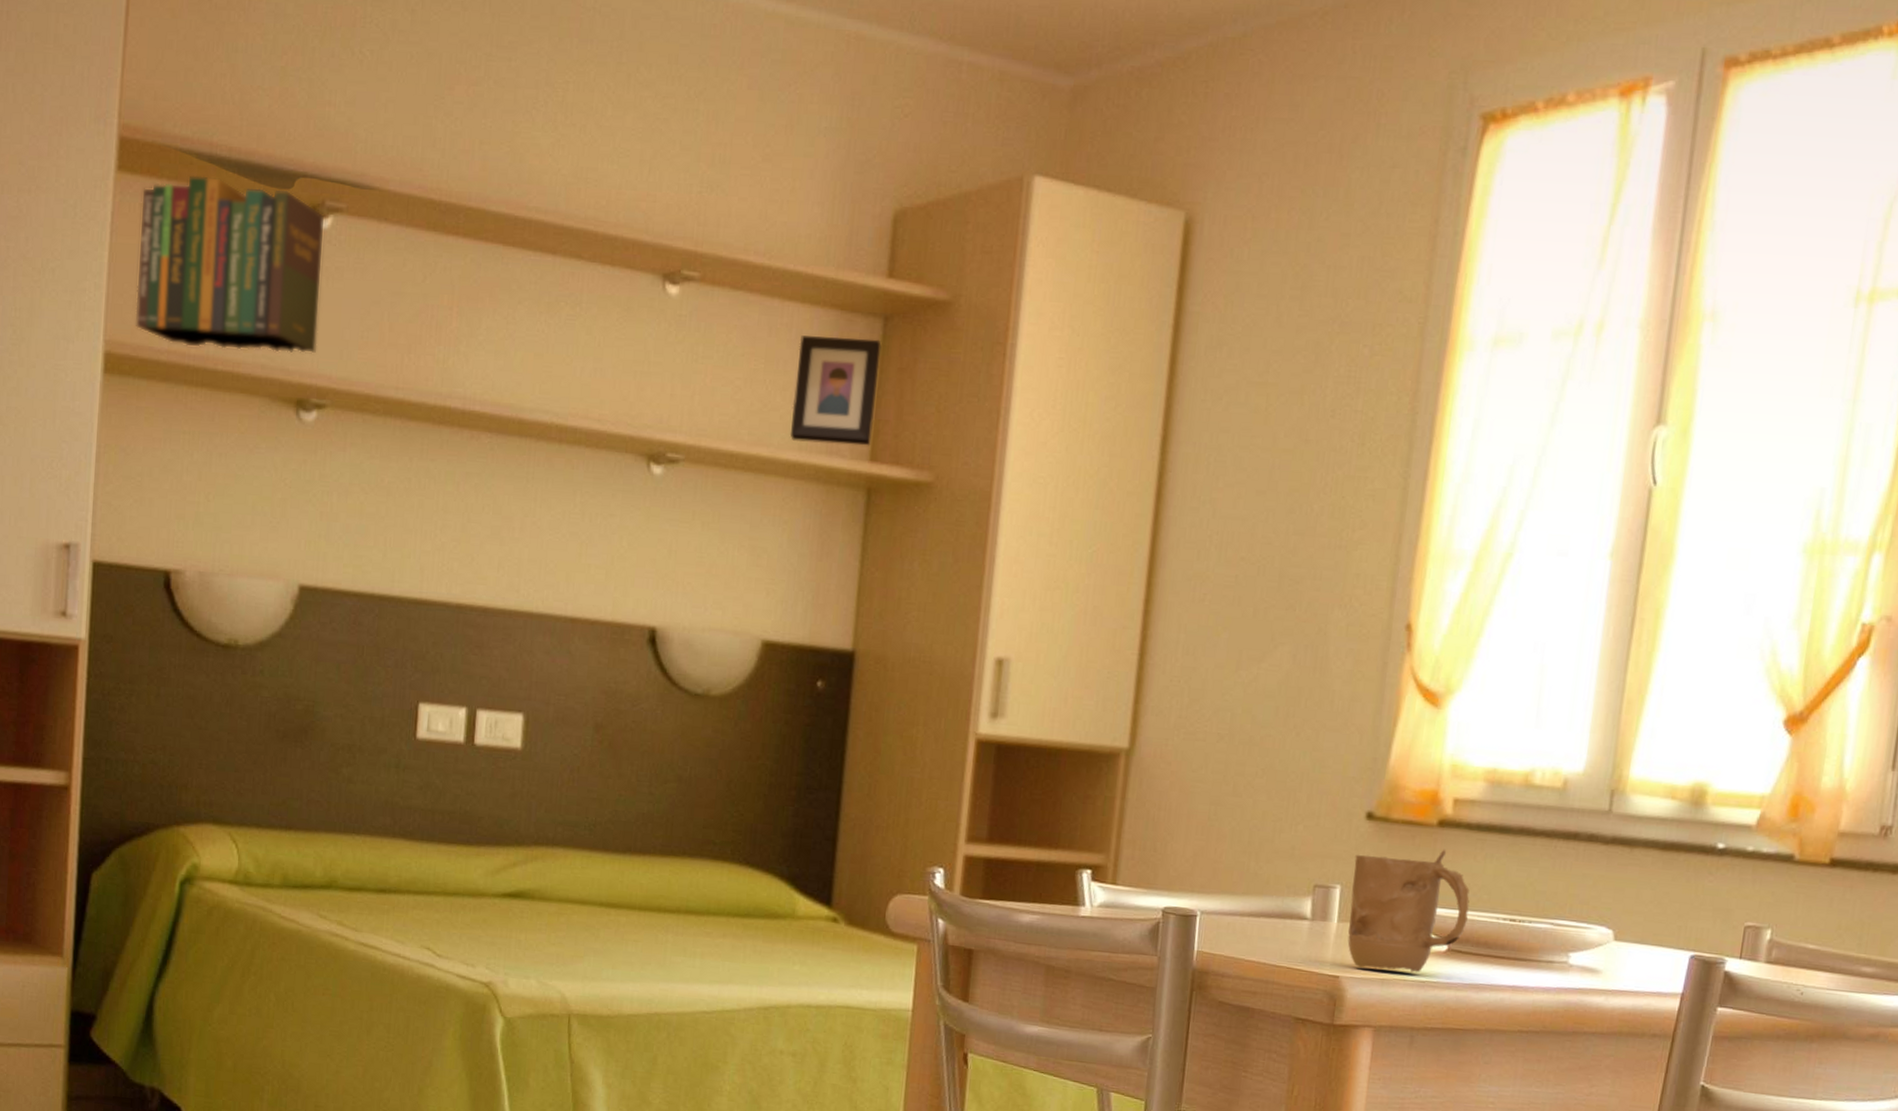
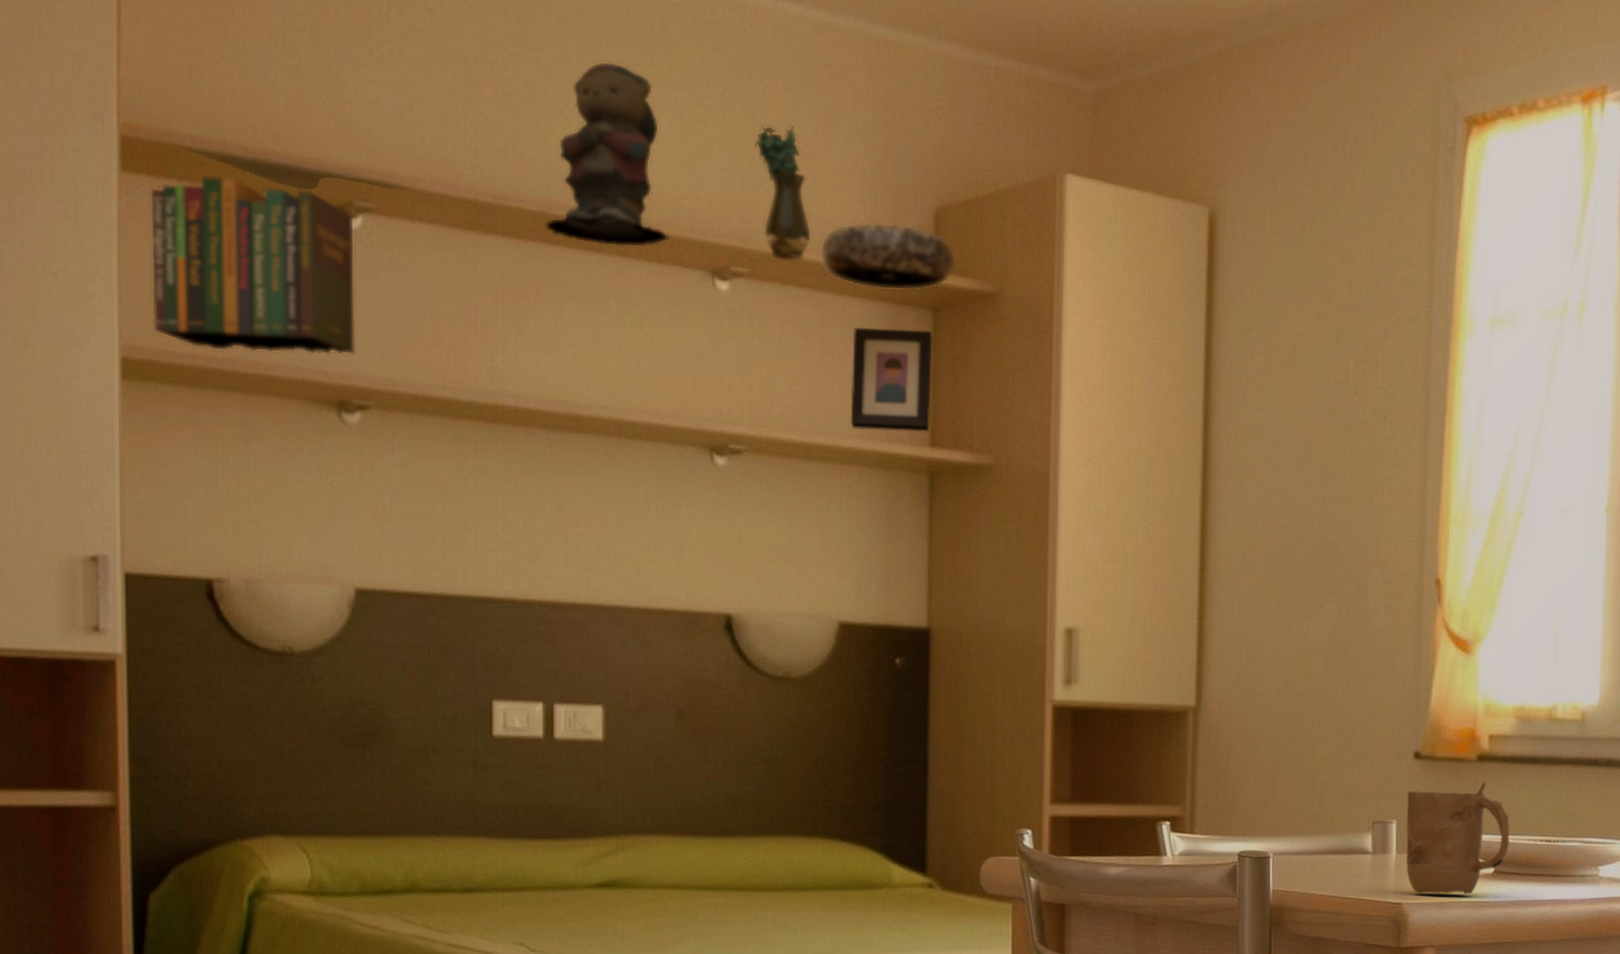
teddy bear: none [503,61,625,250] -> present [544,62,671,247]
vase: none [715,124,766,267] -> present [755,124,811,263]
decorative bowl: none [772,225,912,298] -> present [819,222,956,291]

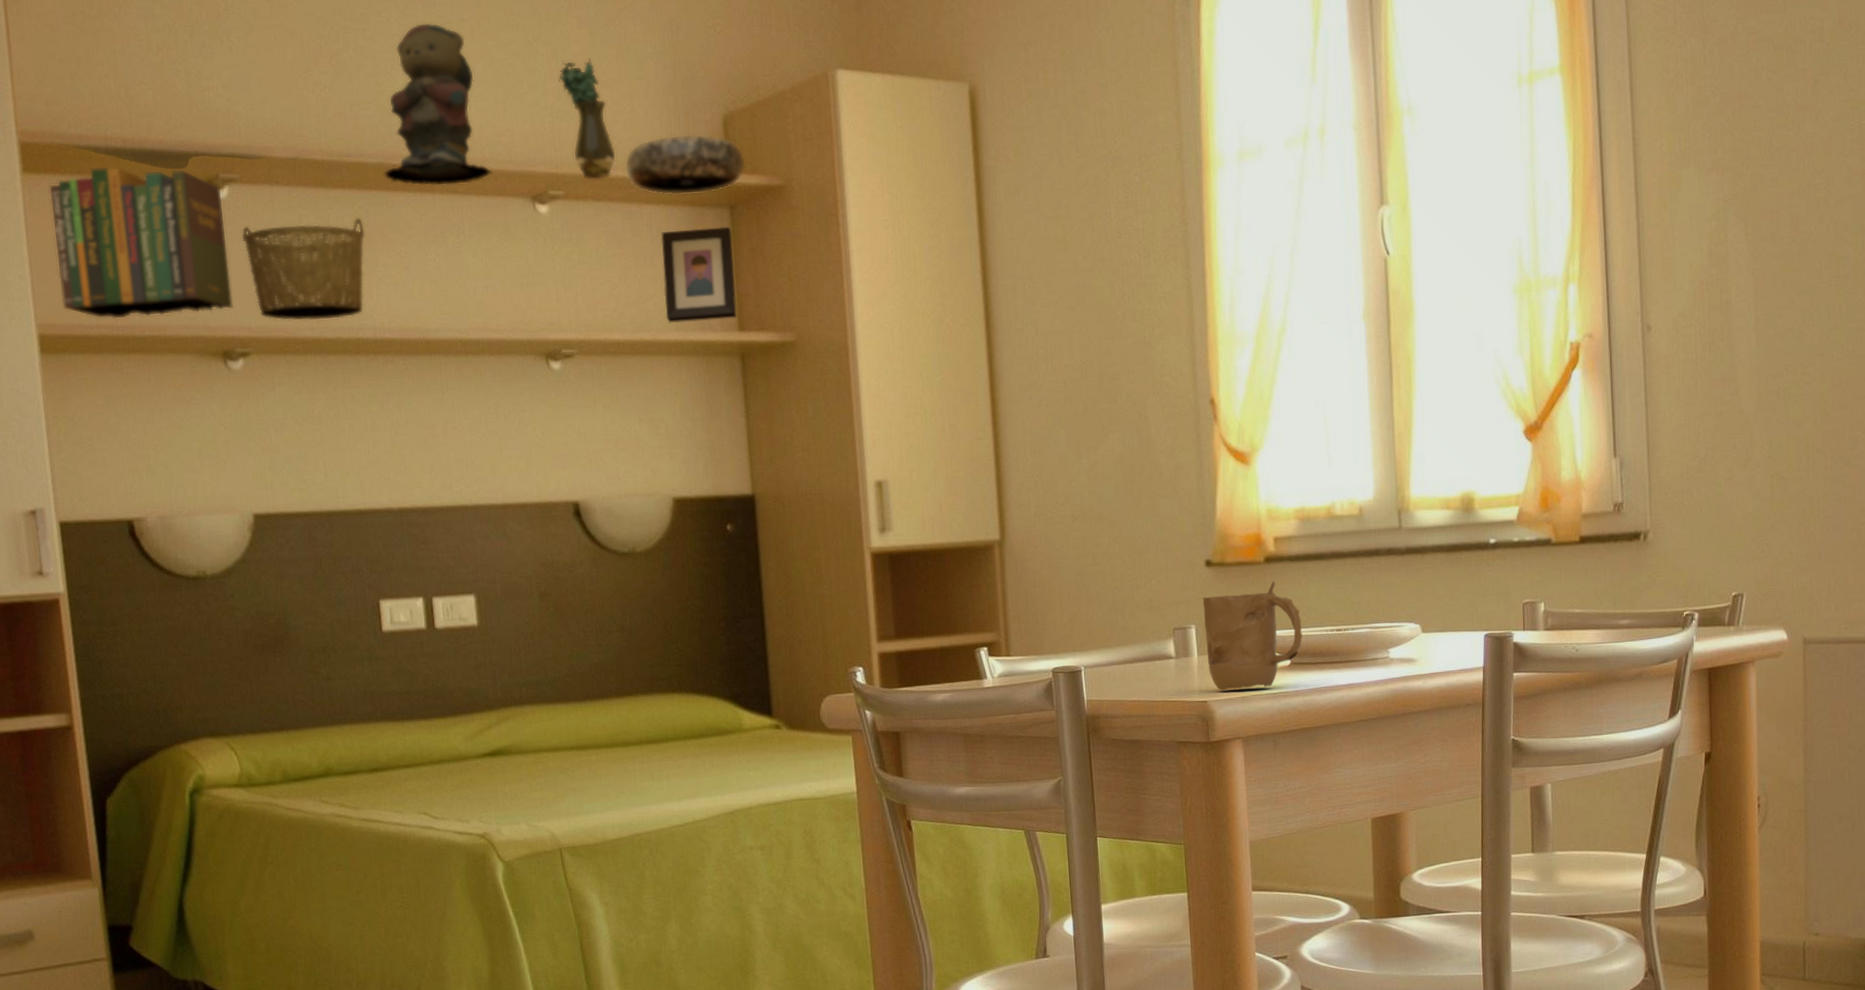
basket: none [372,263,516,380] -> present [241,217,365,321]

